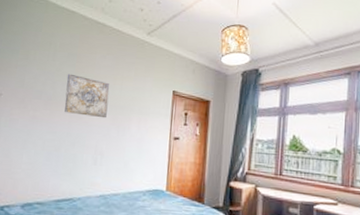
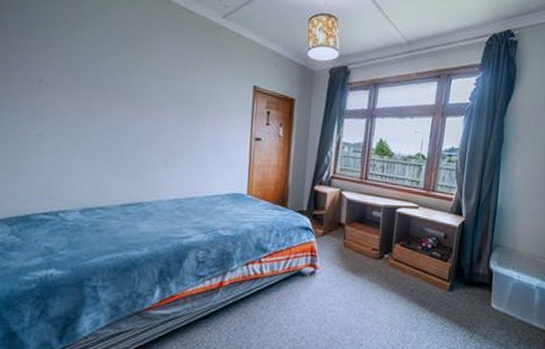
wall art: present [64,73,110,119] -> none [125,59,179,115]

